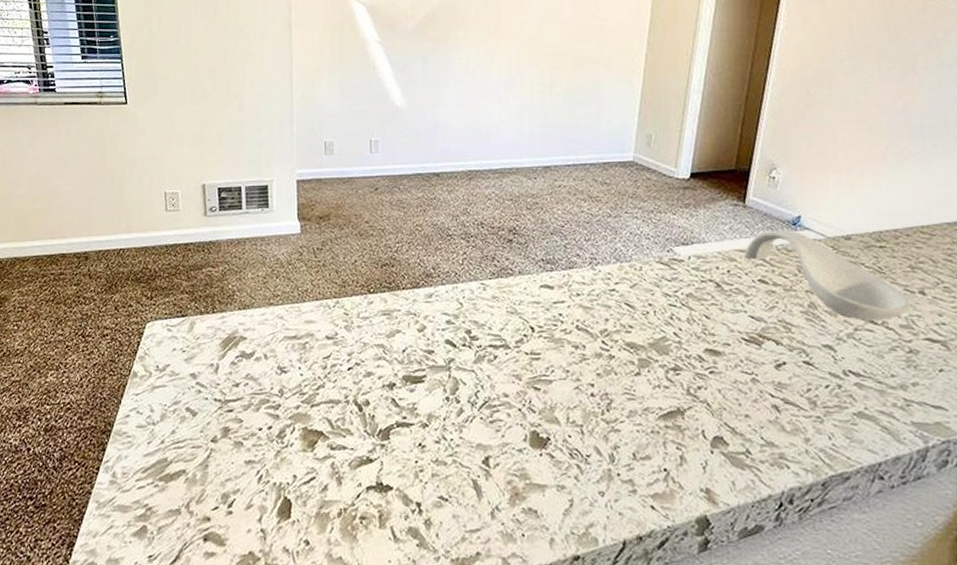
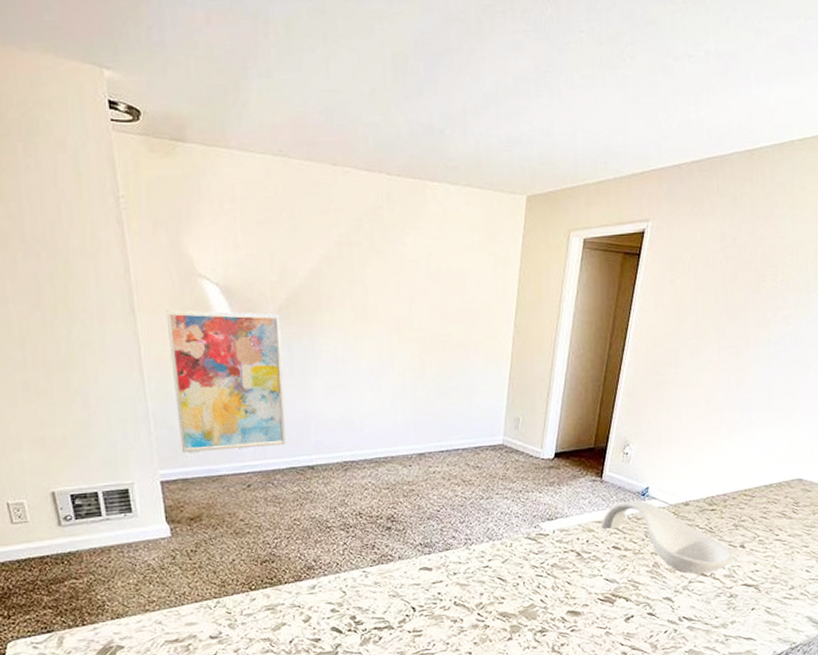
wall art: none [317,26,417,154] -> present [165,310,286,452]

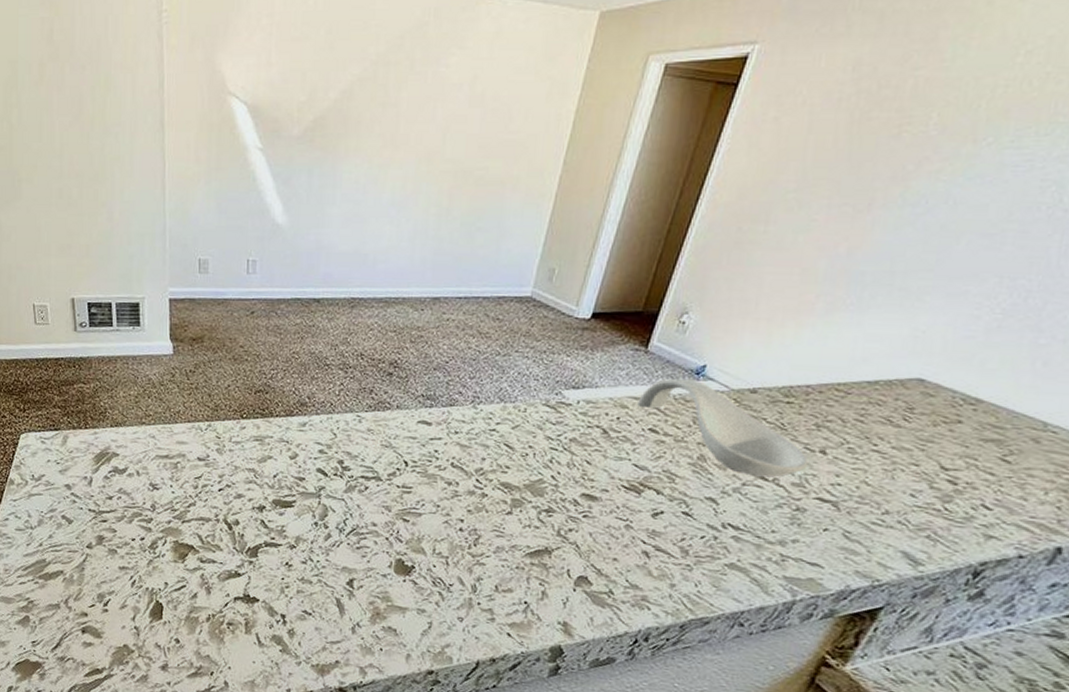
wall art: present [165,310,286,452] -> none [192,128,304,274]

